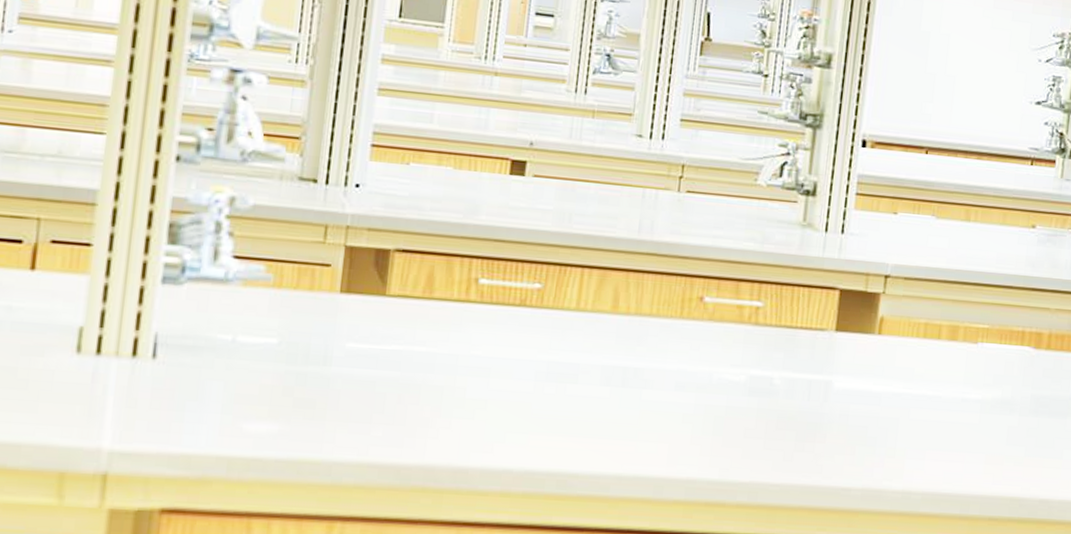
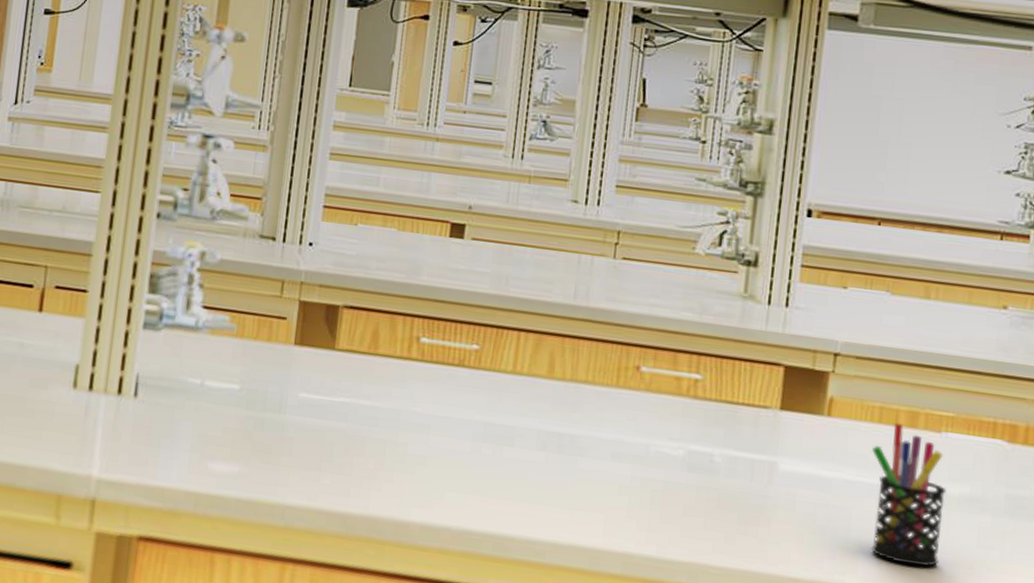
pen holder: none [915,337,982,467] -> present [871,422,947,567]

